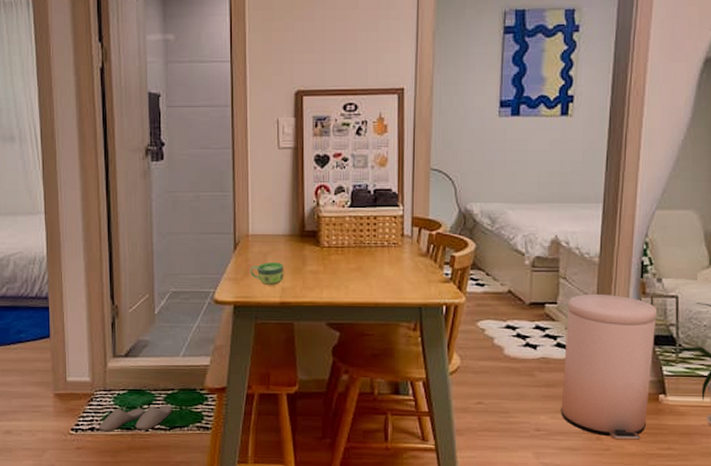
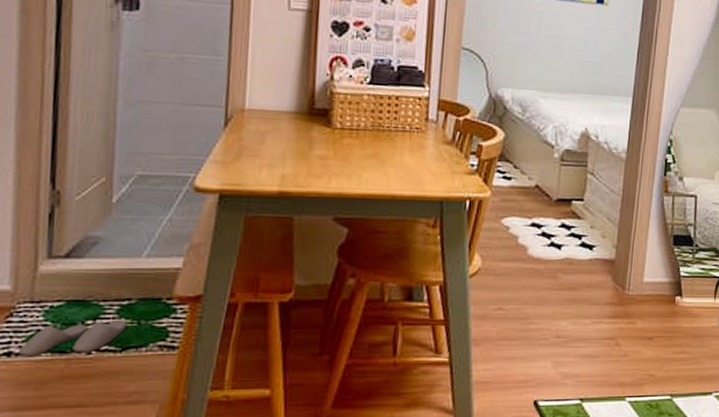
cup: present [250,263,284,286] -> none [242,144,287,172]
pedal bin: present [561,293,658,440] -> none [582,190,678,345]

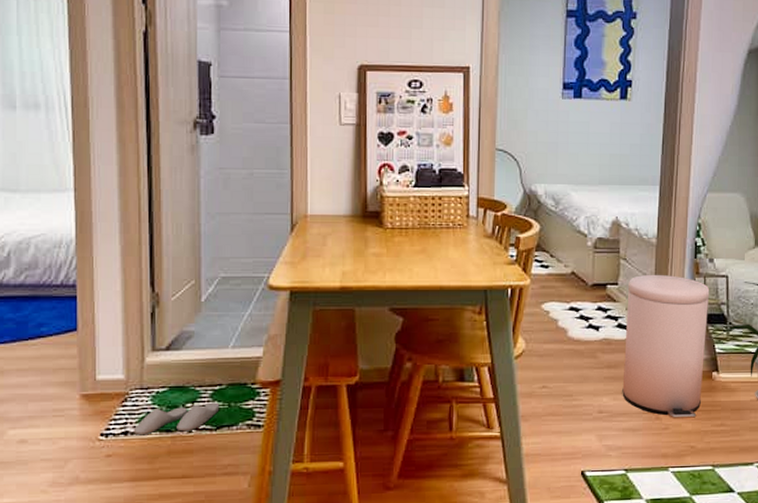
pedal bin: none [582,190,678,345] -> present [622,274,710,418]

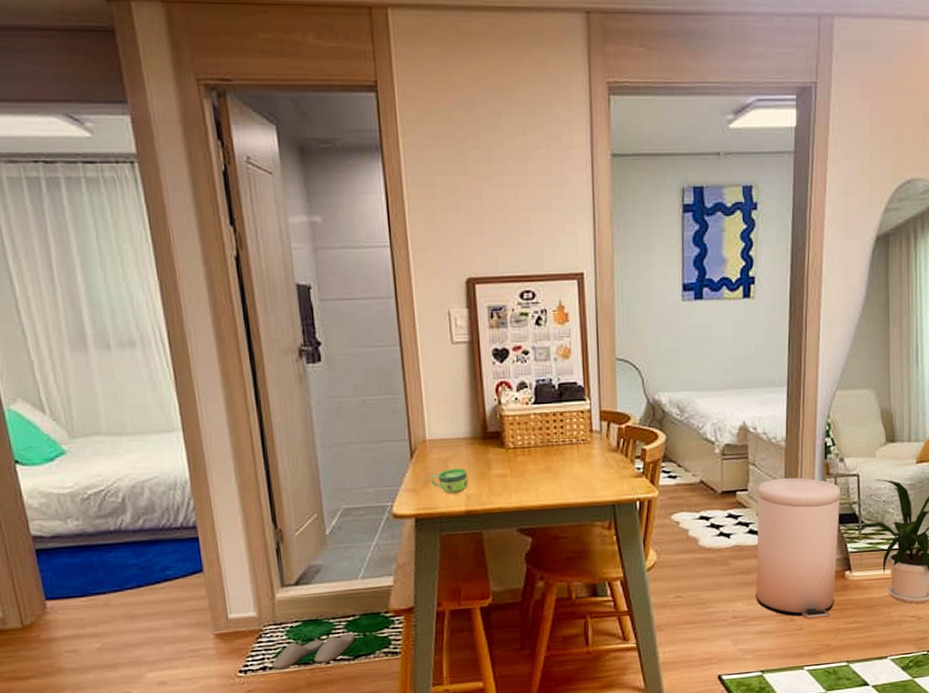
cup: none [308,245,345,270] -> present [430,468,469,495]

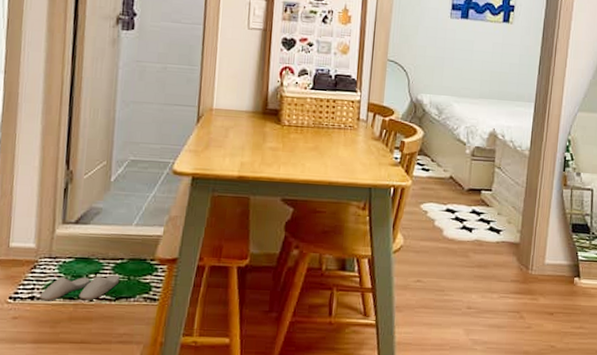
cup: present [430,468,469,495] -> none [210,137,245,160]
pedal bin: present [756,477,841,619] -> none [490,183,576,319]

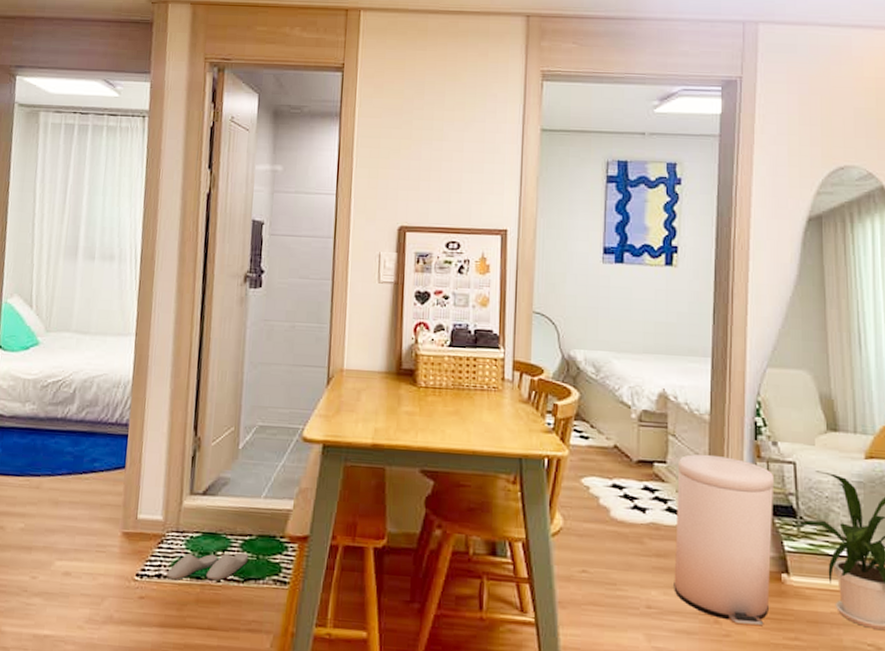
pedal bin: none [490,183,576,319] -> present [674,454,775,627]

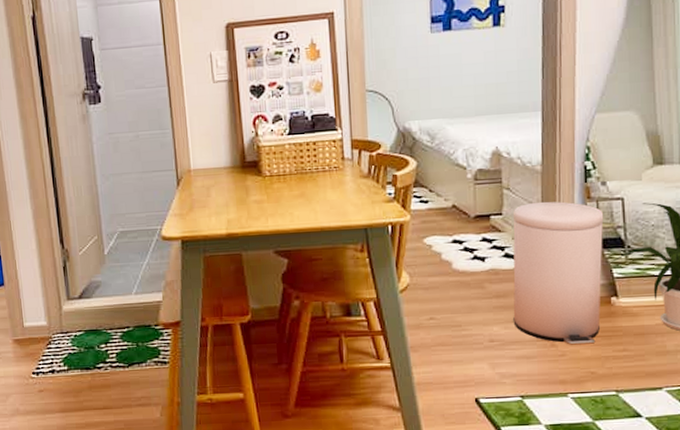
slippers: present [165,552,249,581] -> none [58,343,130,373]

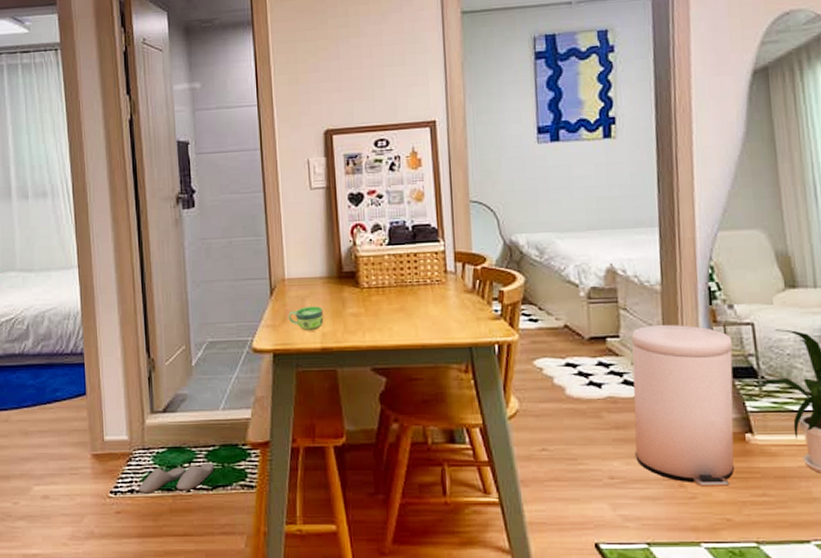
slippers: none [58,343,130,373] -> present [138,463,214,494]
cup: none [194,195,229,219] -> present [288,307,324,331]

